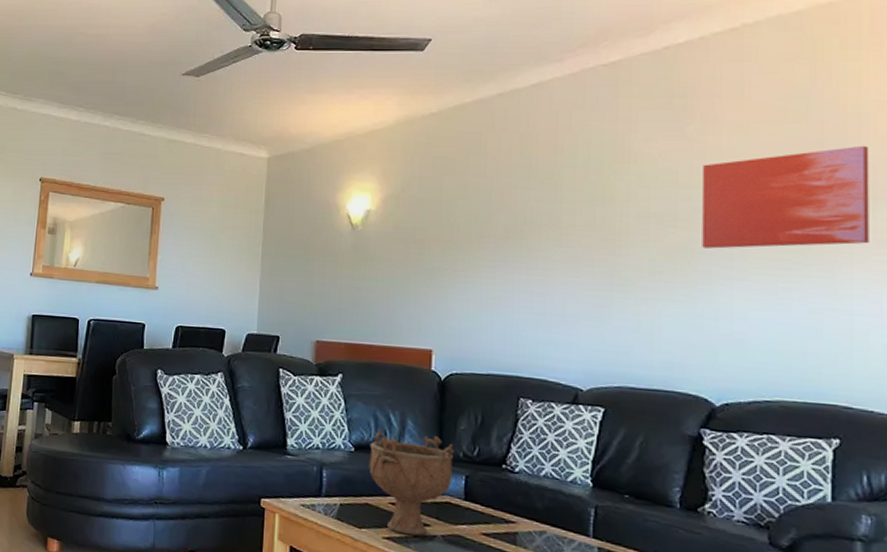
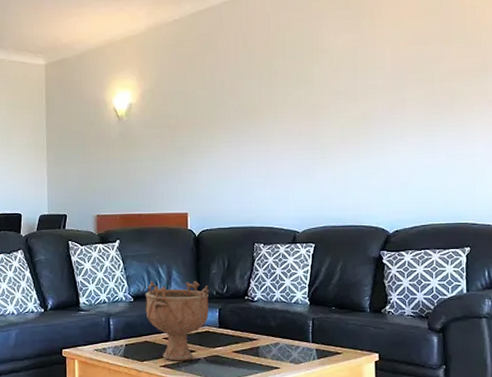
wall art: present [702,145,869,249] -> none [373,30,483,115]

